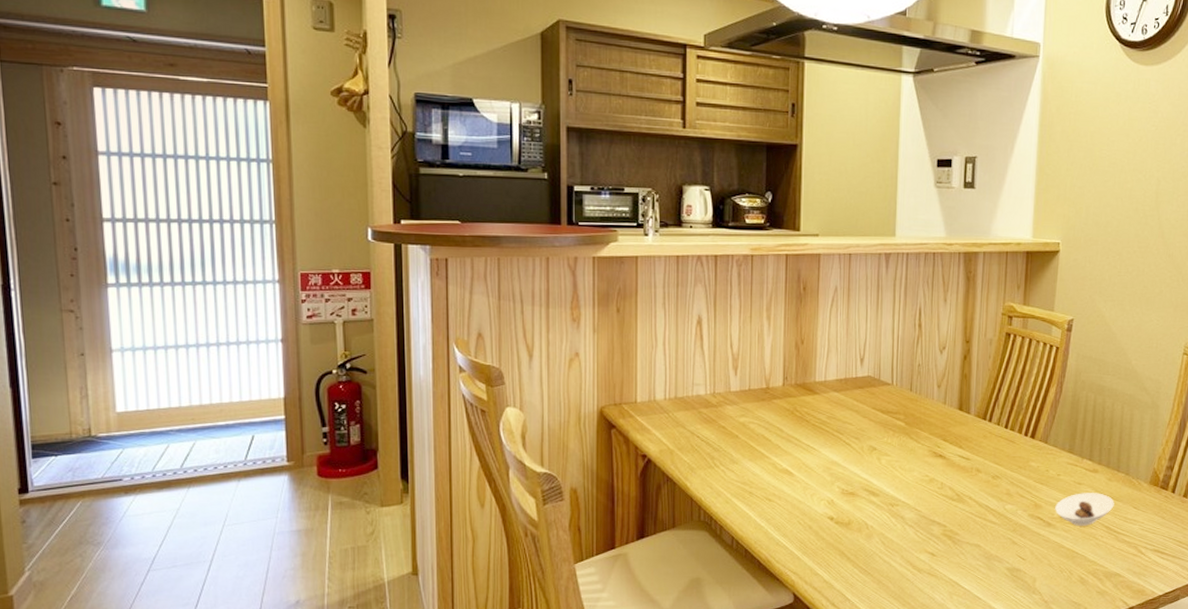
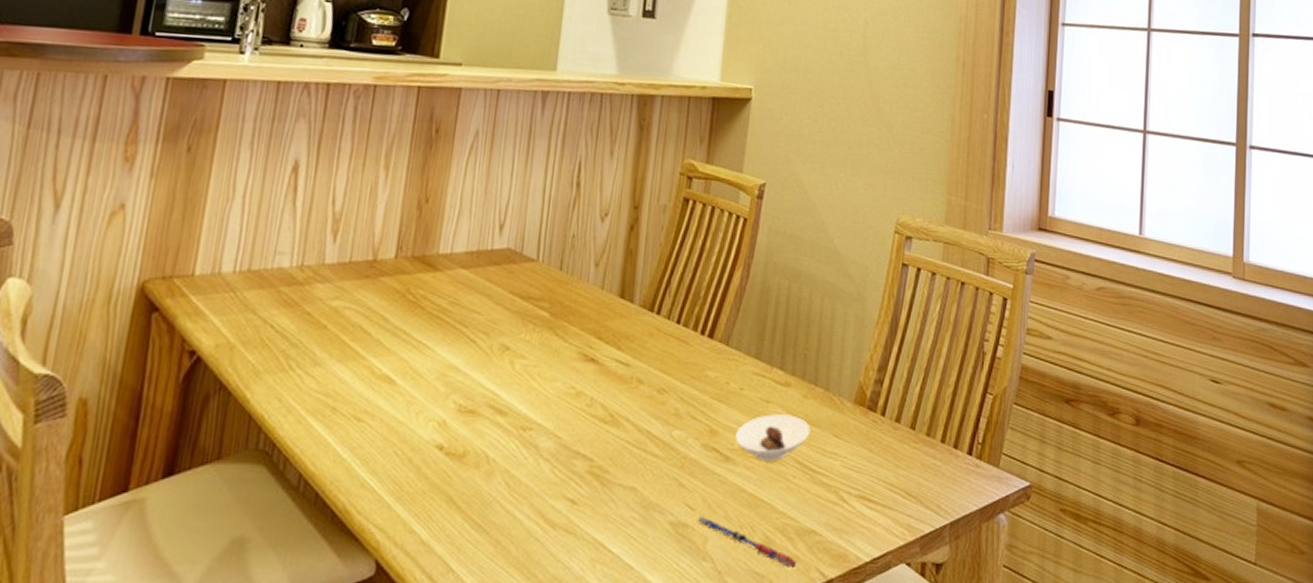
pen: none [1027,563,1106,599] -> present [696,515,797,567]

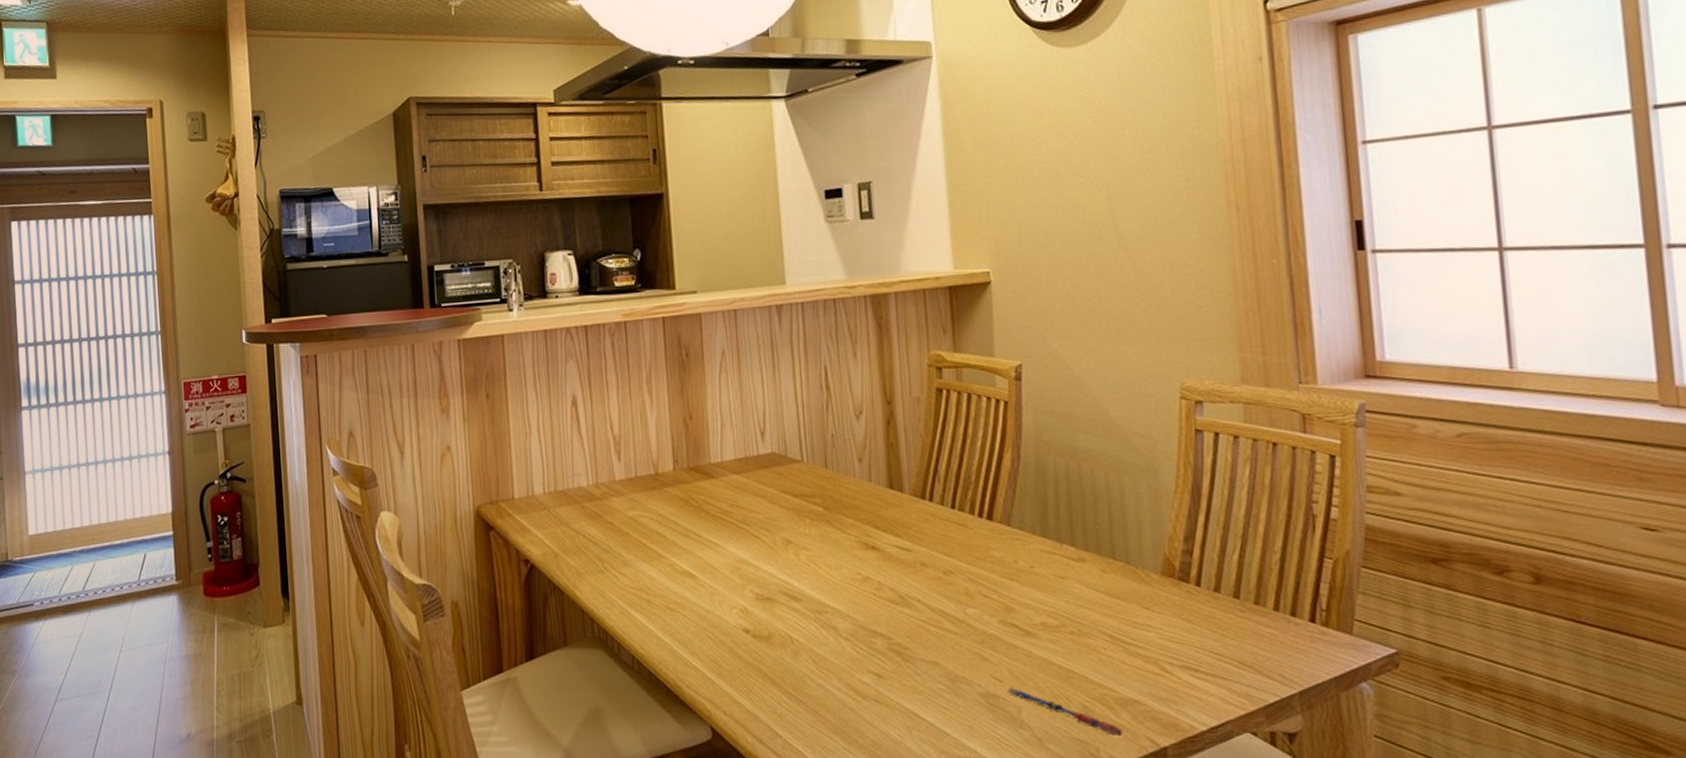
saucer: present [735,414,811,461] -> none [1033,589,1116,635]

